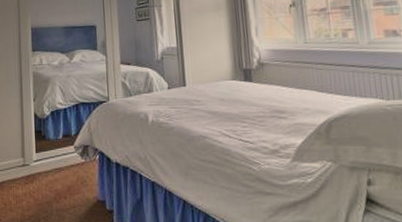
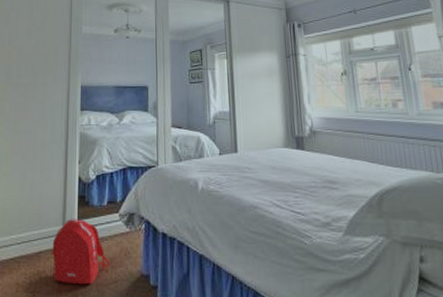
backpack: none [13,151,68,210] -> present [51,218,110,285]

